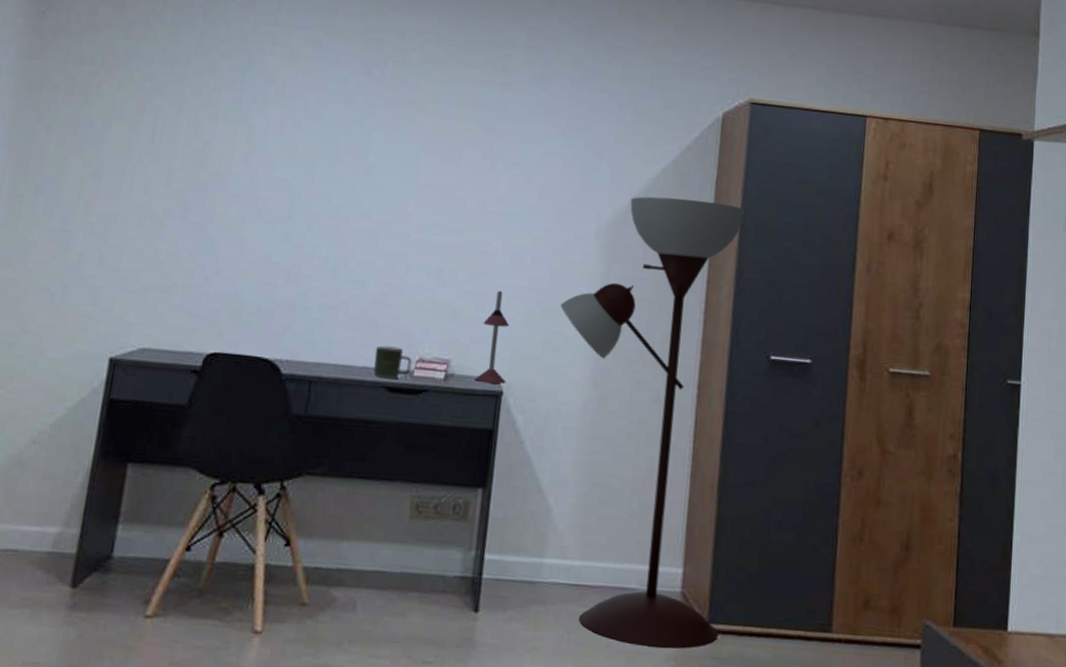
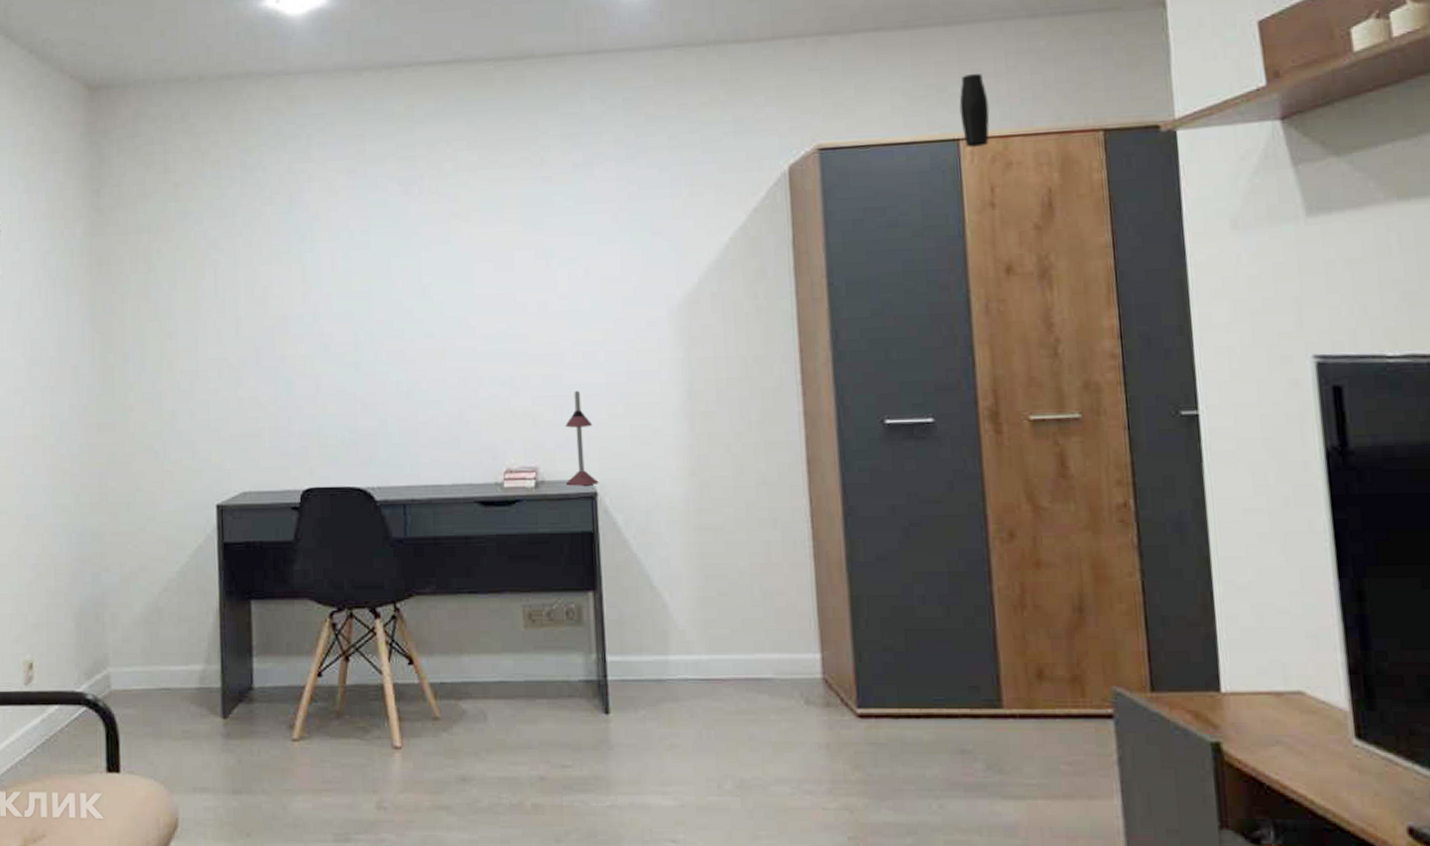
mug: present [373,345,412,380] -> none [461,461,500,494]
floor lamp: present [560,196,745,649] -> none [643,264,872,736]
vase: none [870,61,895,126] -> present [959,73,990,147]

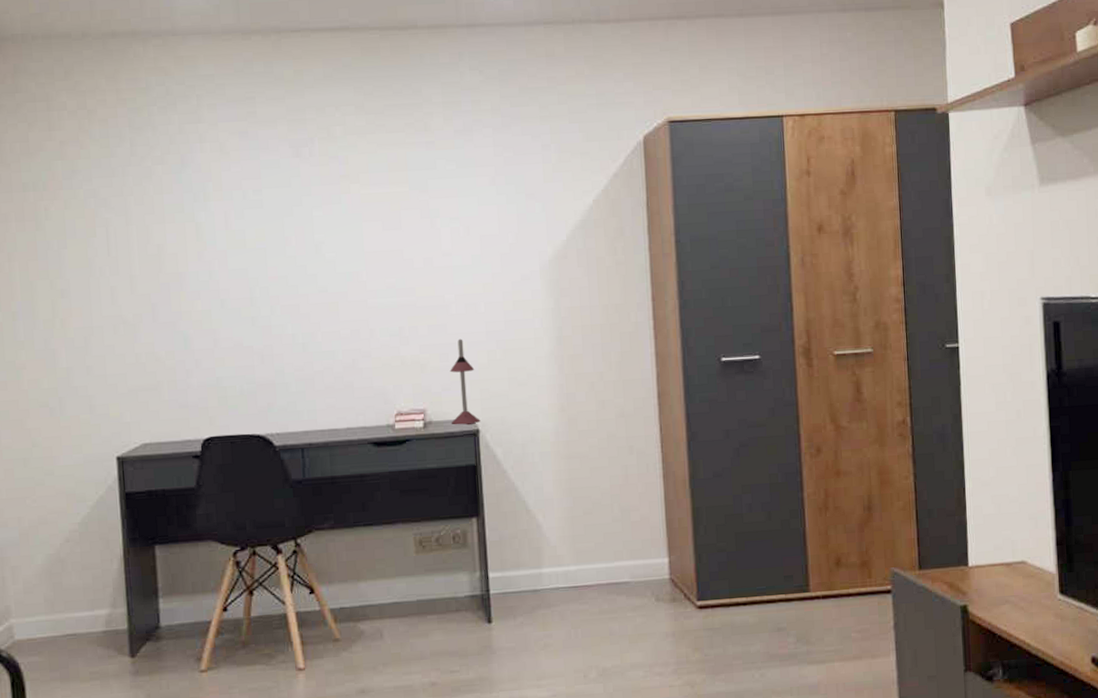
vase: present [959,73,990,147] -> none [783,58,807,123]

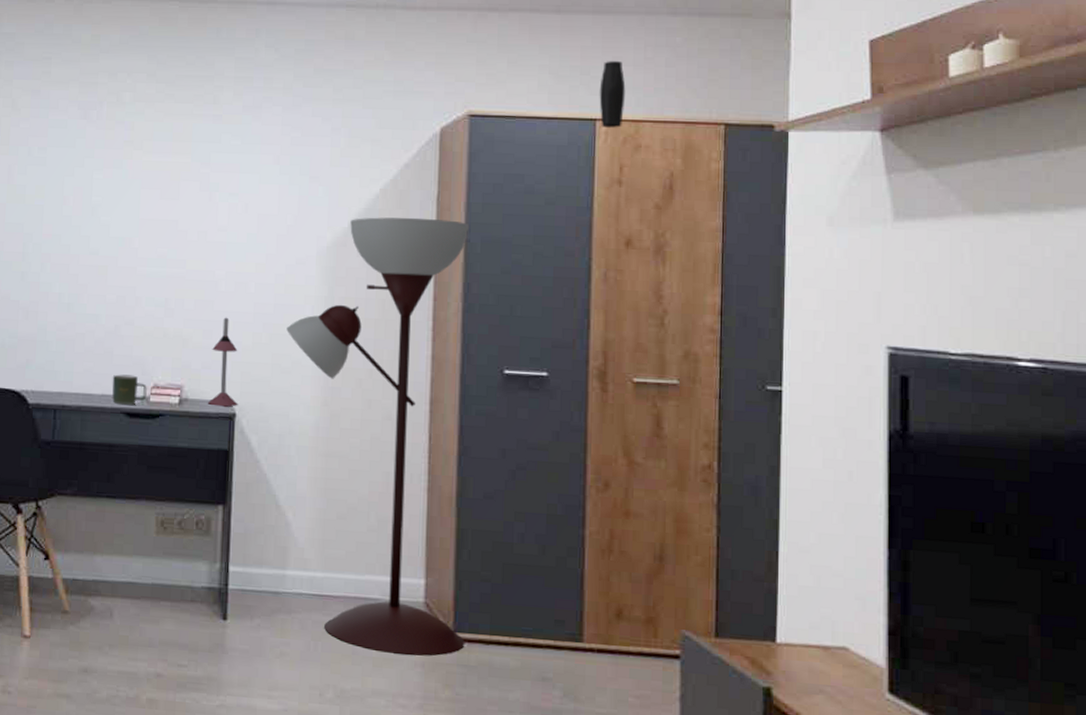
mug: none [355,405,392,436] -> present [112,374,147,406]
floor lamp: none [519,223,709,629] -> present [286,217,469,656]
vase: none [783,58,807,123] -> present [599,60,626,128]

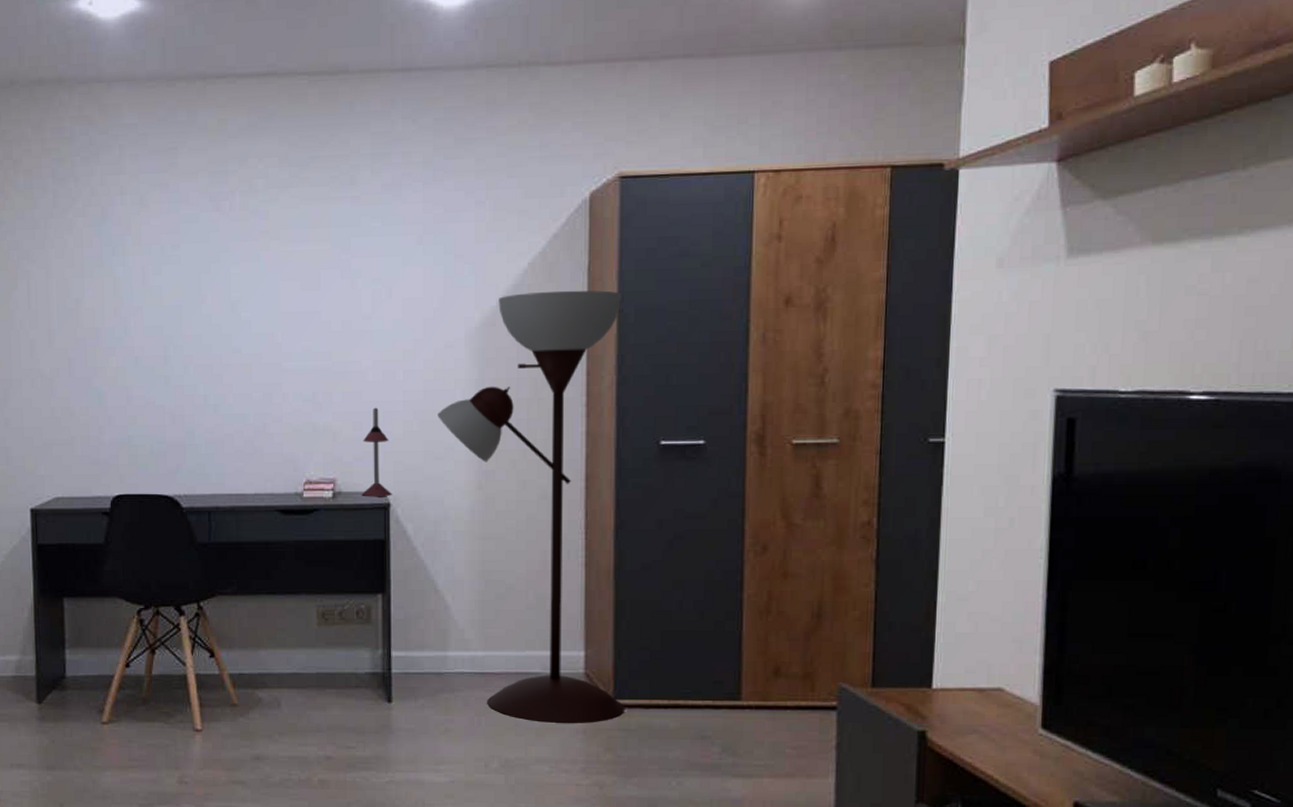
mug: present [112,374,147,406] -> none [264,472,300,503]
vase: present [599,60,626,128] -> none [757,105,786,180]

